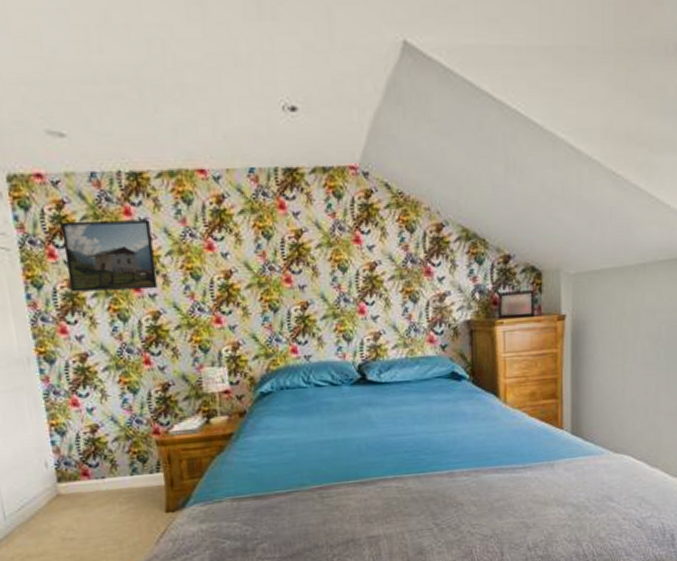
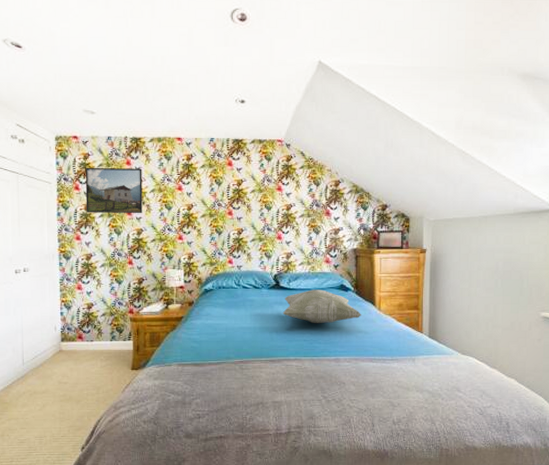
decorative pillow: none [372,380,481,429] -> present [282,289,361,324]

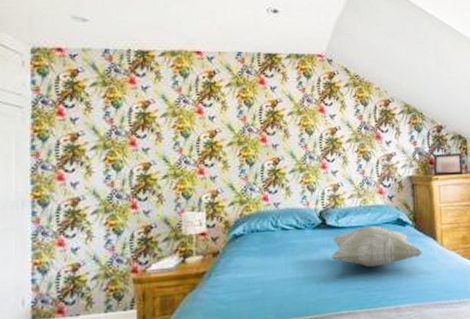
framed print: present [85,167,143,214] -> none [72,86,151,145]

